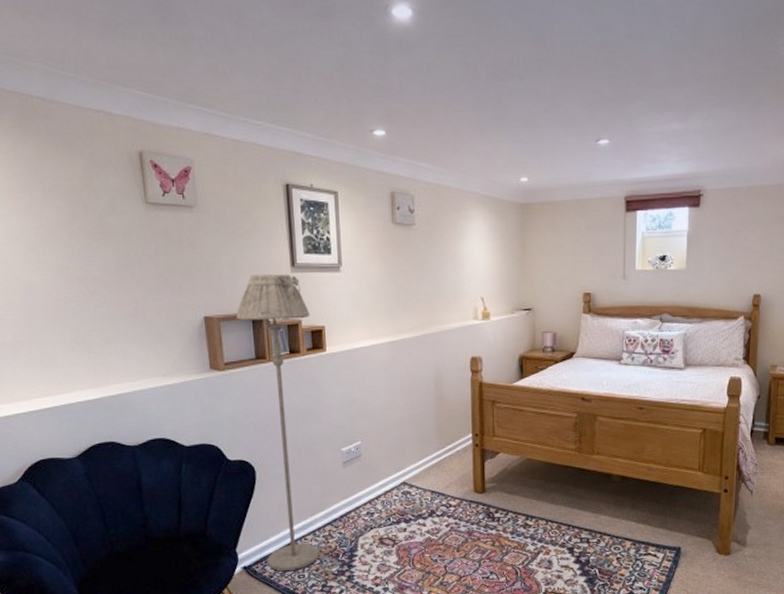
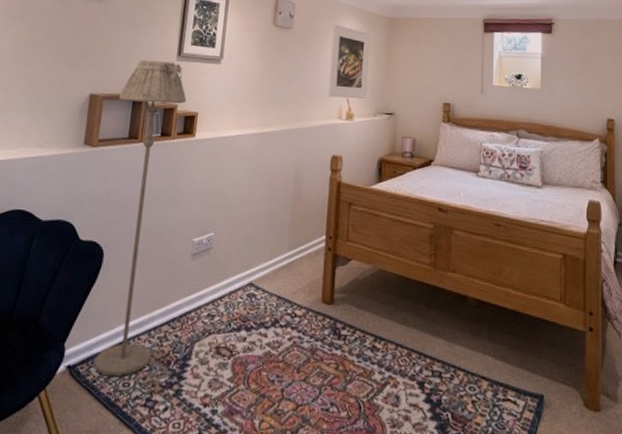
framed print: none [458,216,503,298] -> present [327,24,371,99]

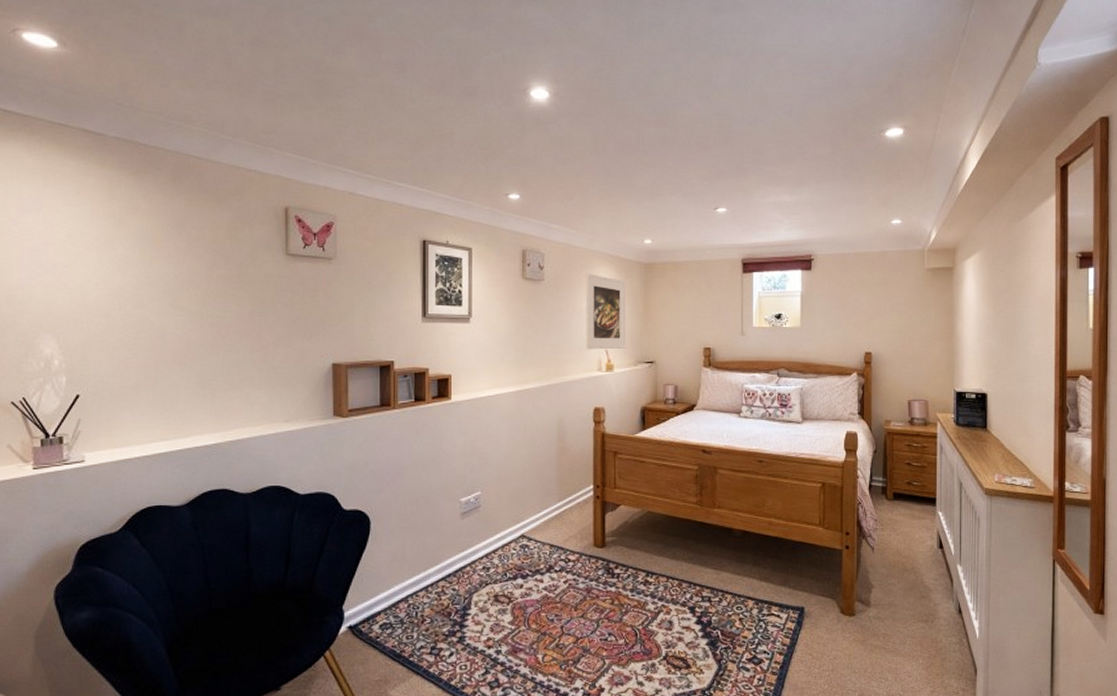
floor lamp: present [93,60,187,377] -> none [364,324,438,632]

